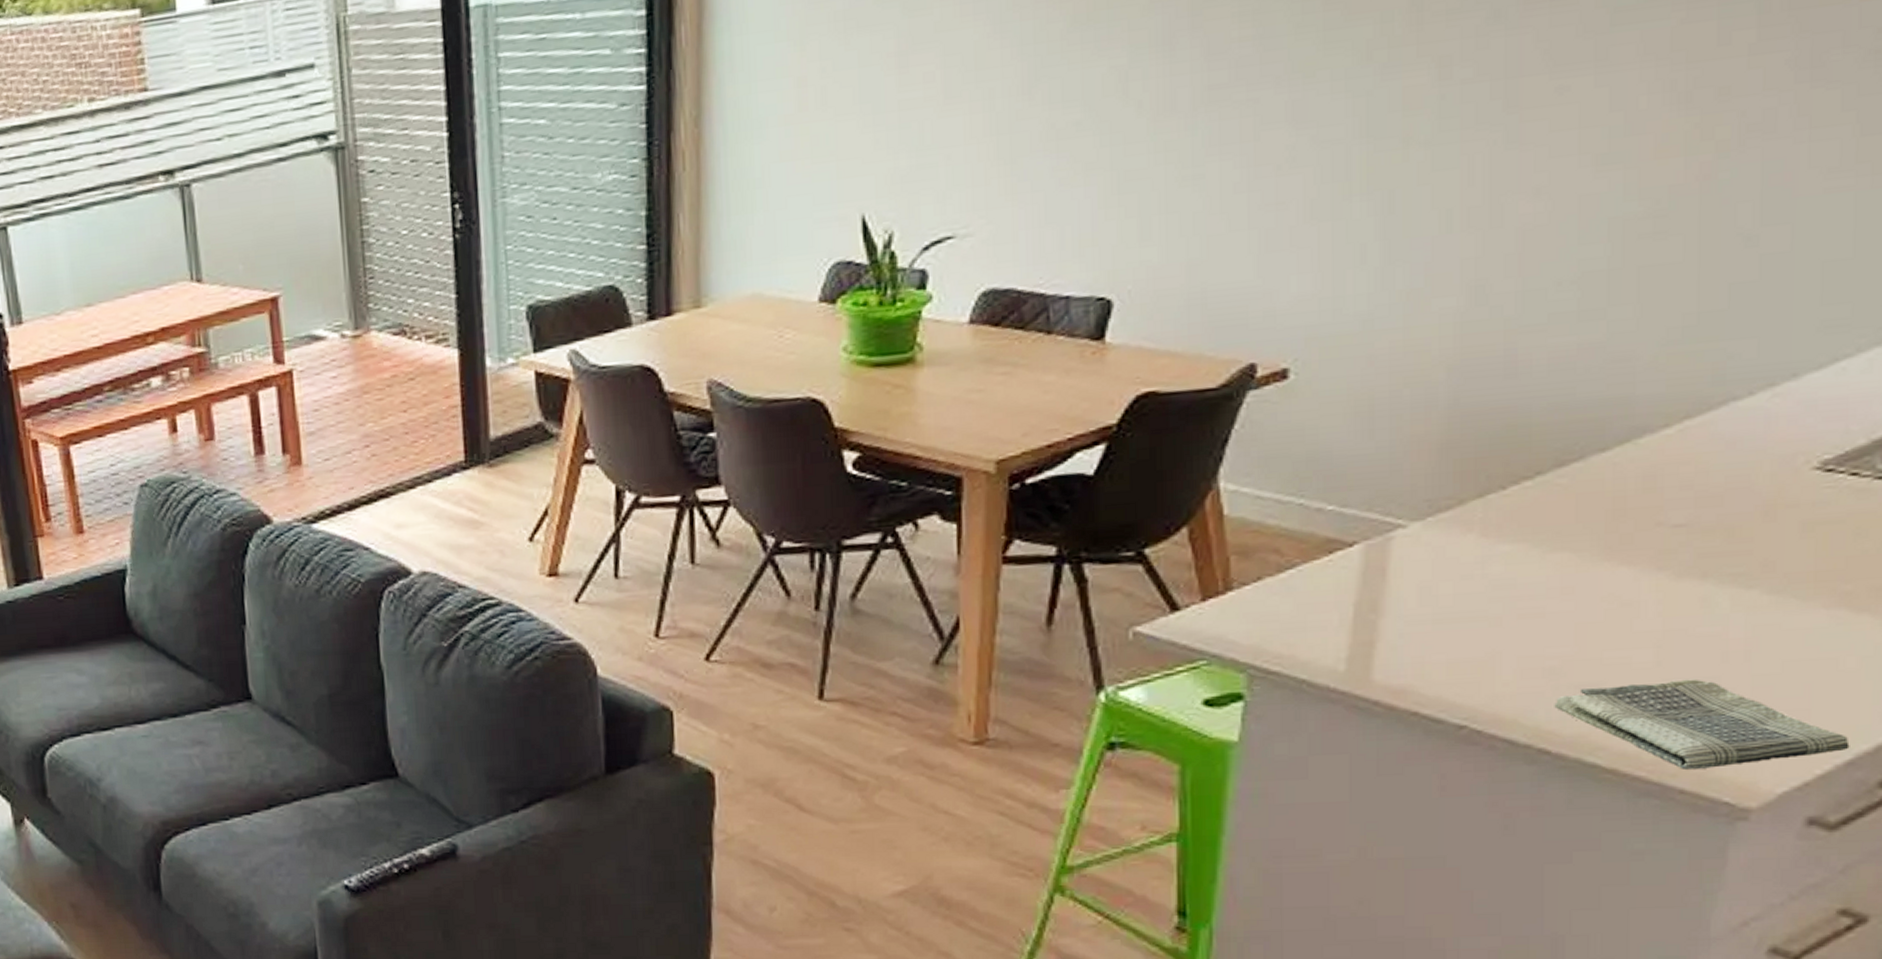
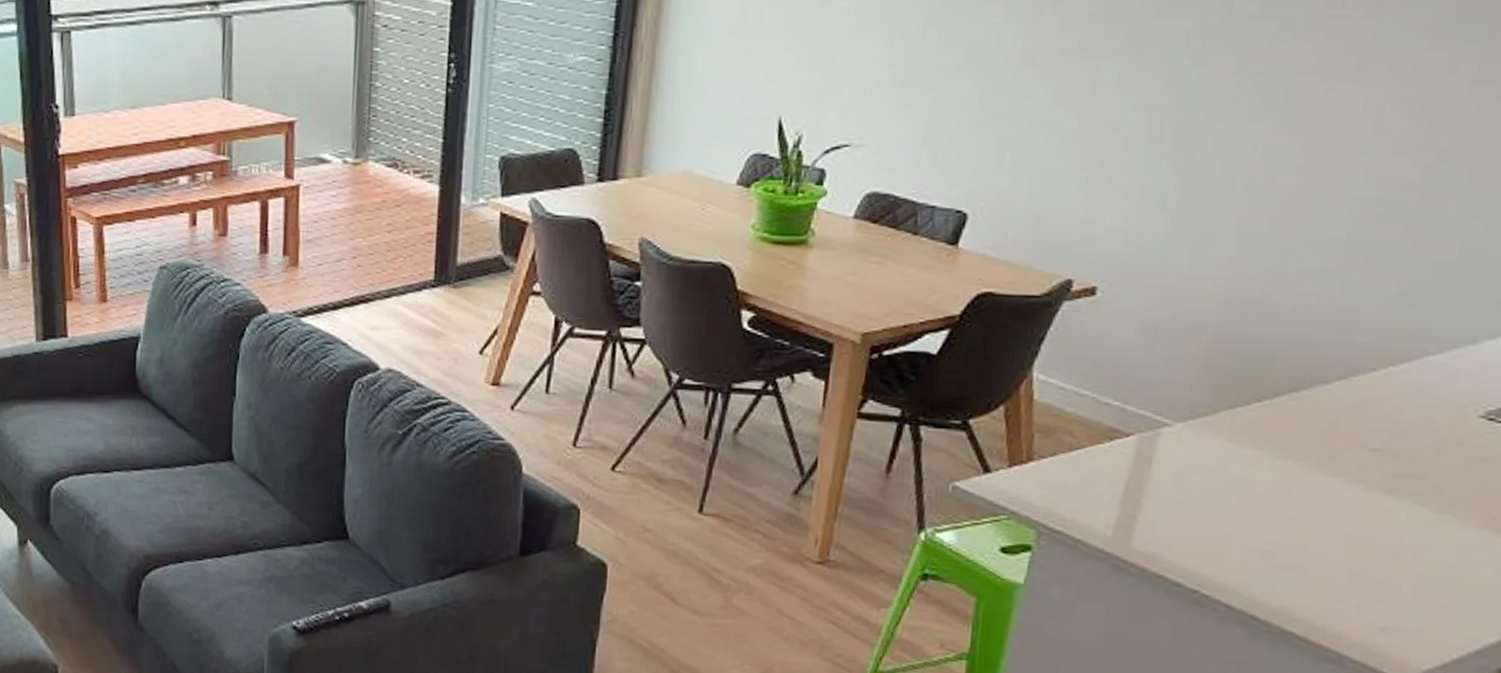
dish towel: present [1554,679,1850,770] -> none [1266,571,1481,645]

